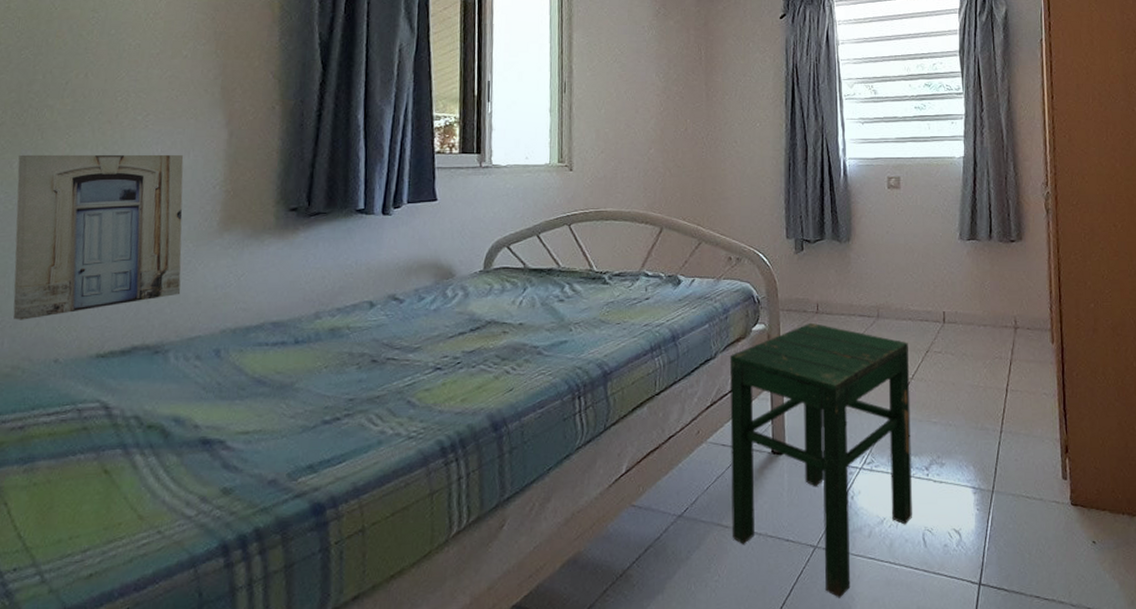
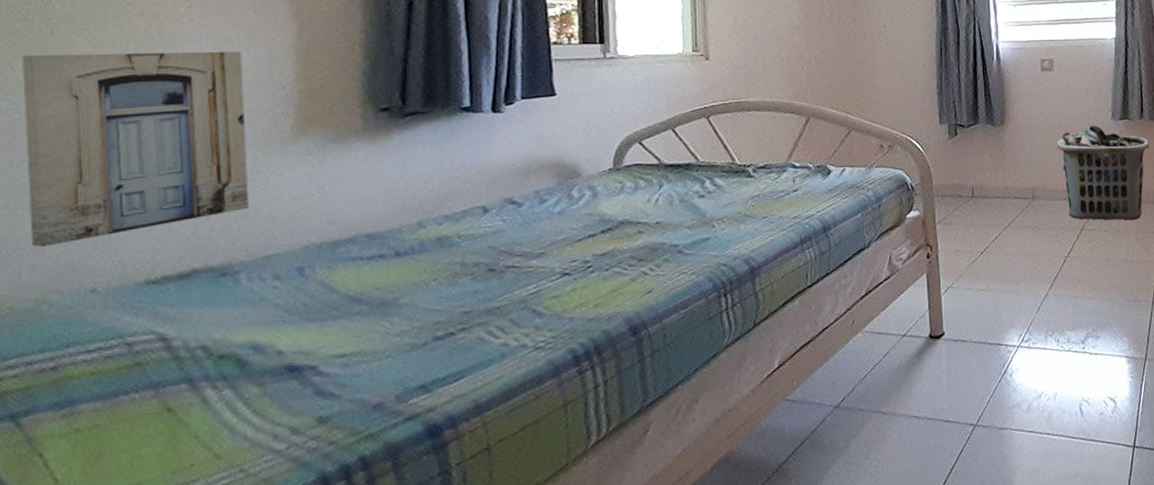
stool: present [729,322,912,598] -> none [884,207,1069,472]
clothes hamper: none [903,245,999,344] -> present [1057,126,1150,220]

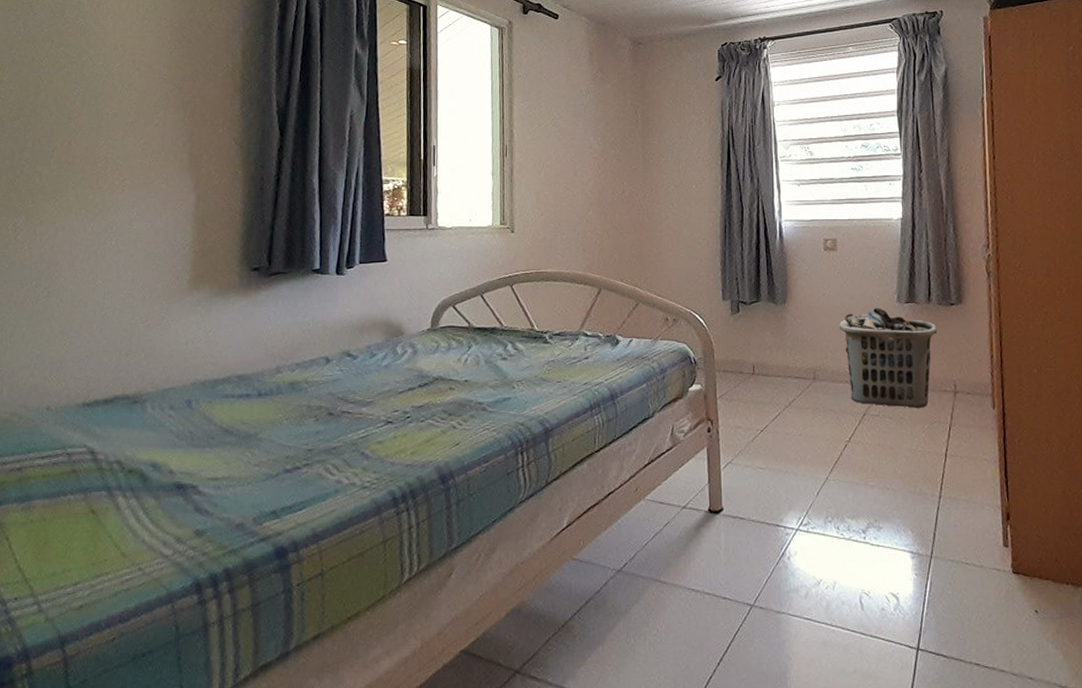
wall art: present [22,51,250,247] -> none [10,217,157,370]

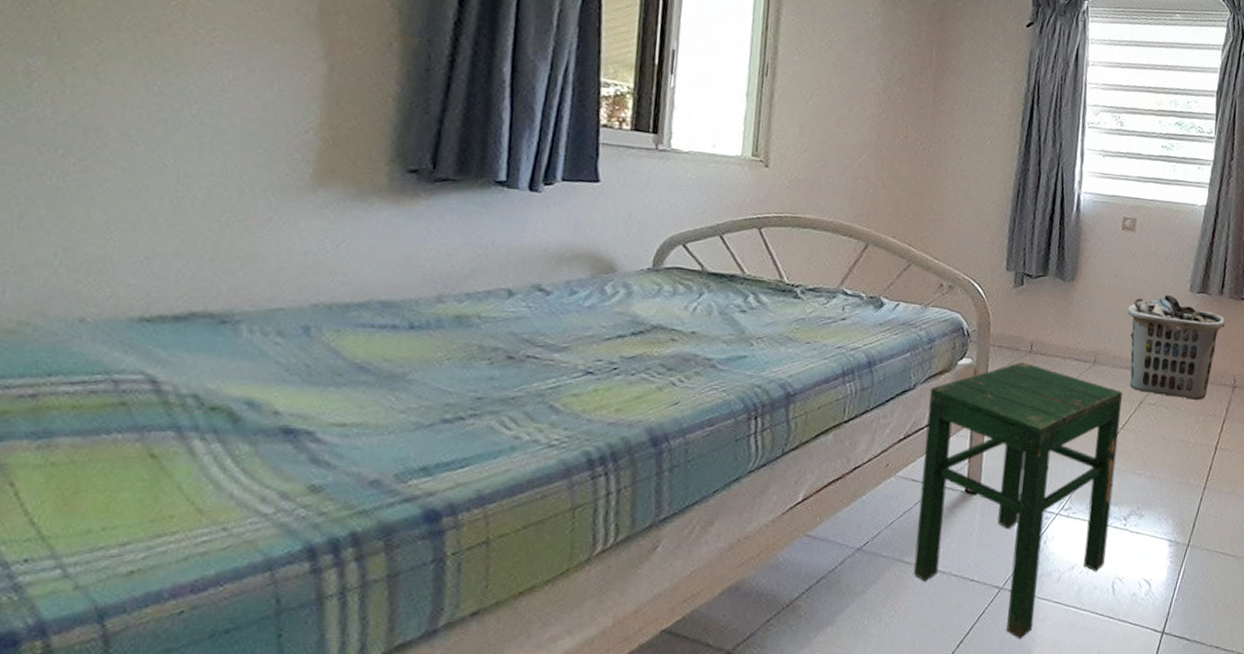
stool: none [667,383,849,657] -> present [913,361,1122,639]

